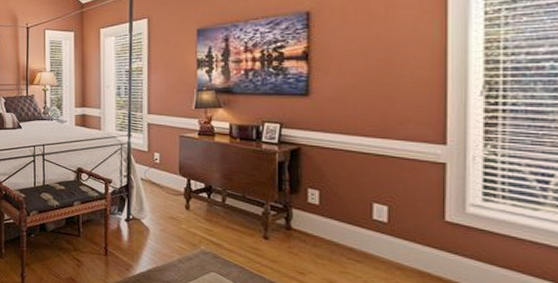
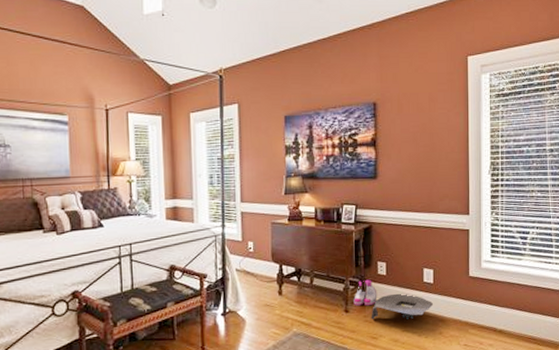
boots: none [275,206,307,237] -> present [353,279,377,306]
bag: none [297,227,386,260] -> present [371,293,433,319]

